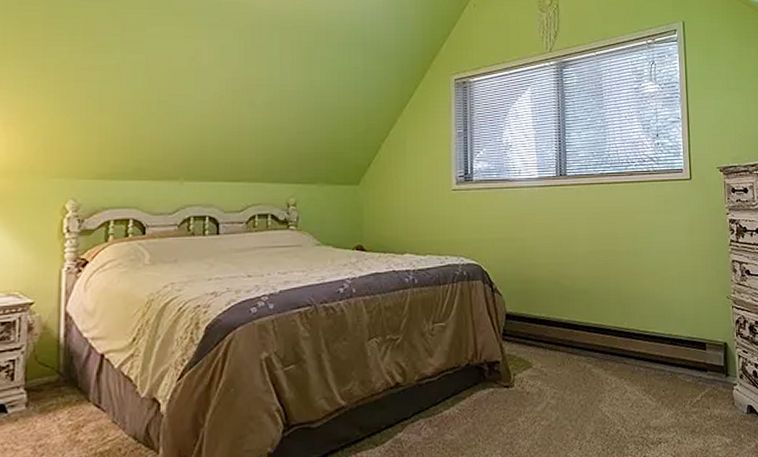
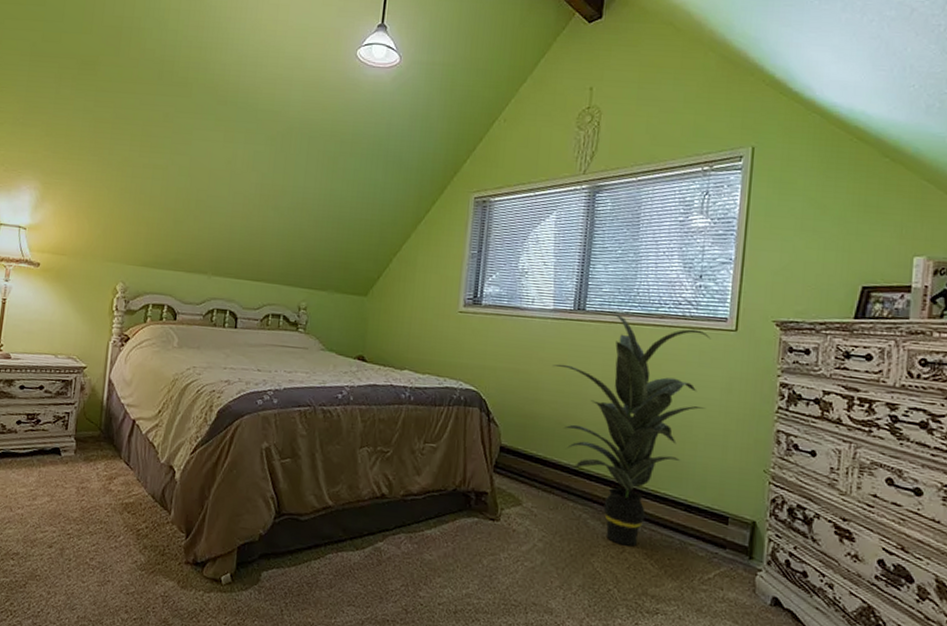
indoor plant: none [544,175,675,387] -> present [552,313,711,547]

